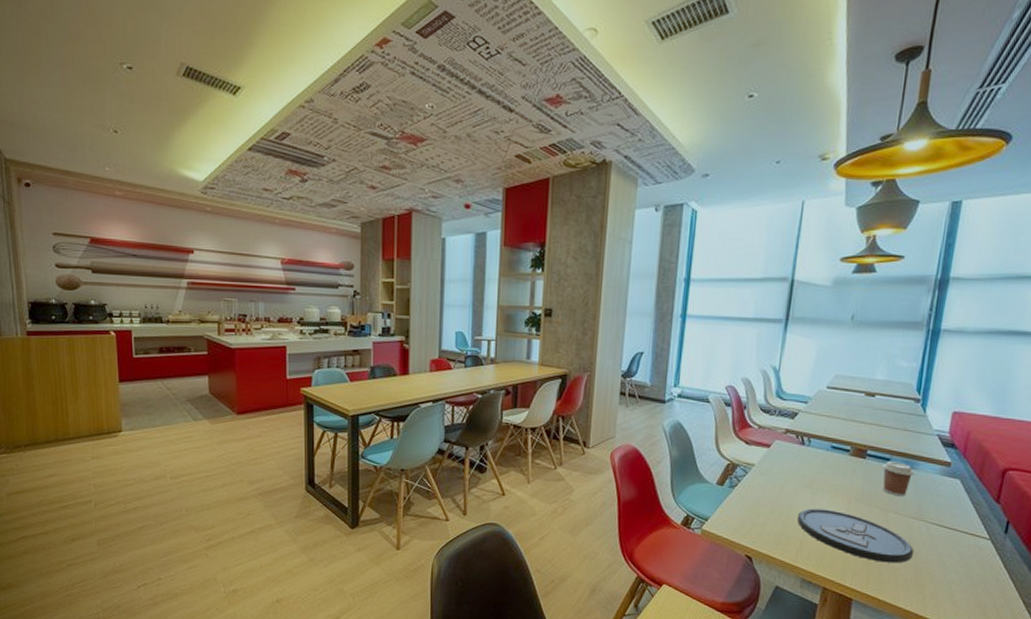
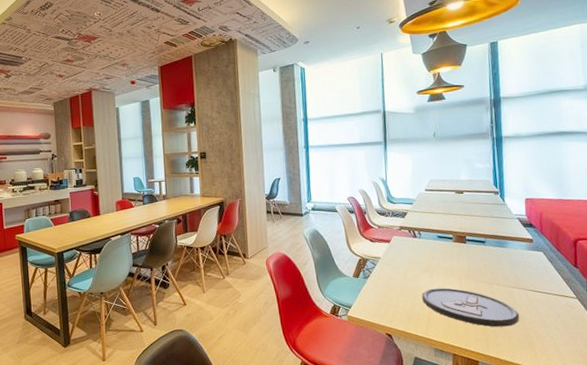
coffee cup: present [881,461,915,497] -> none [480,243,507,271]

